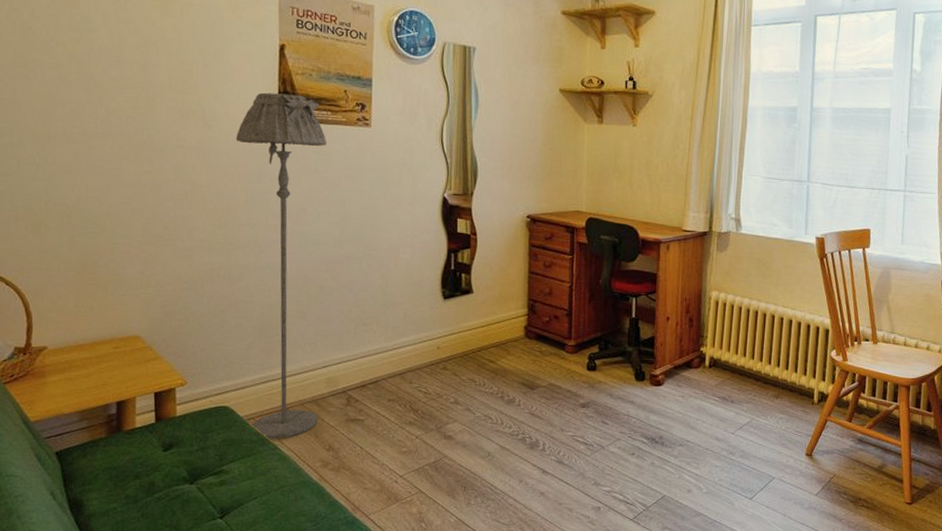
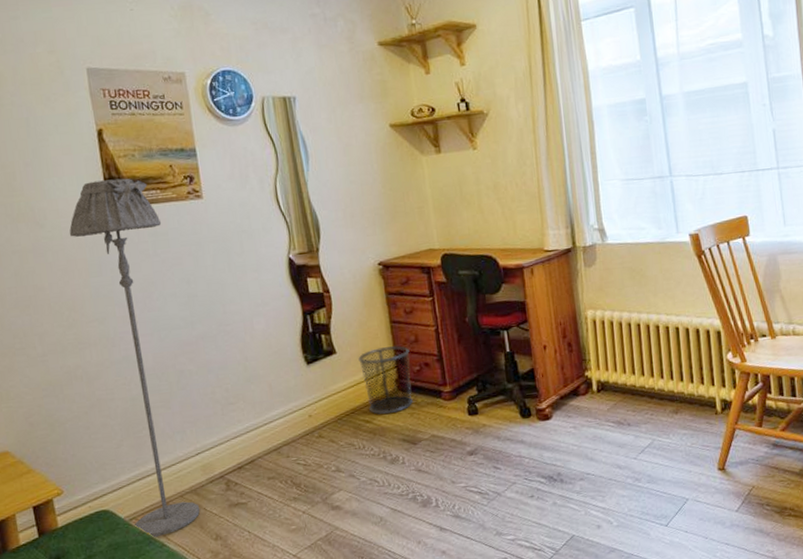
waste bin: none [493,294,542,358] -> present [358,345,413,414]

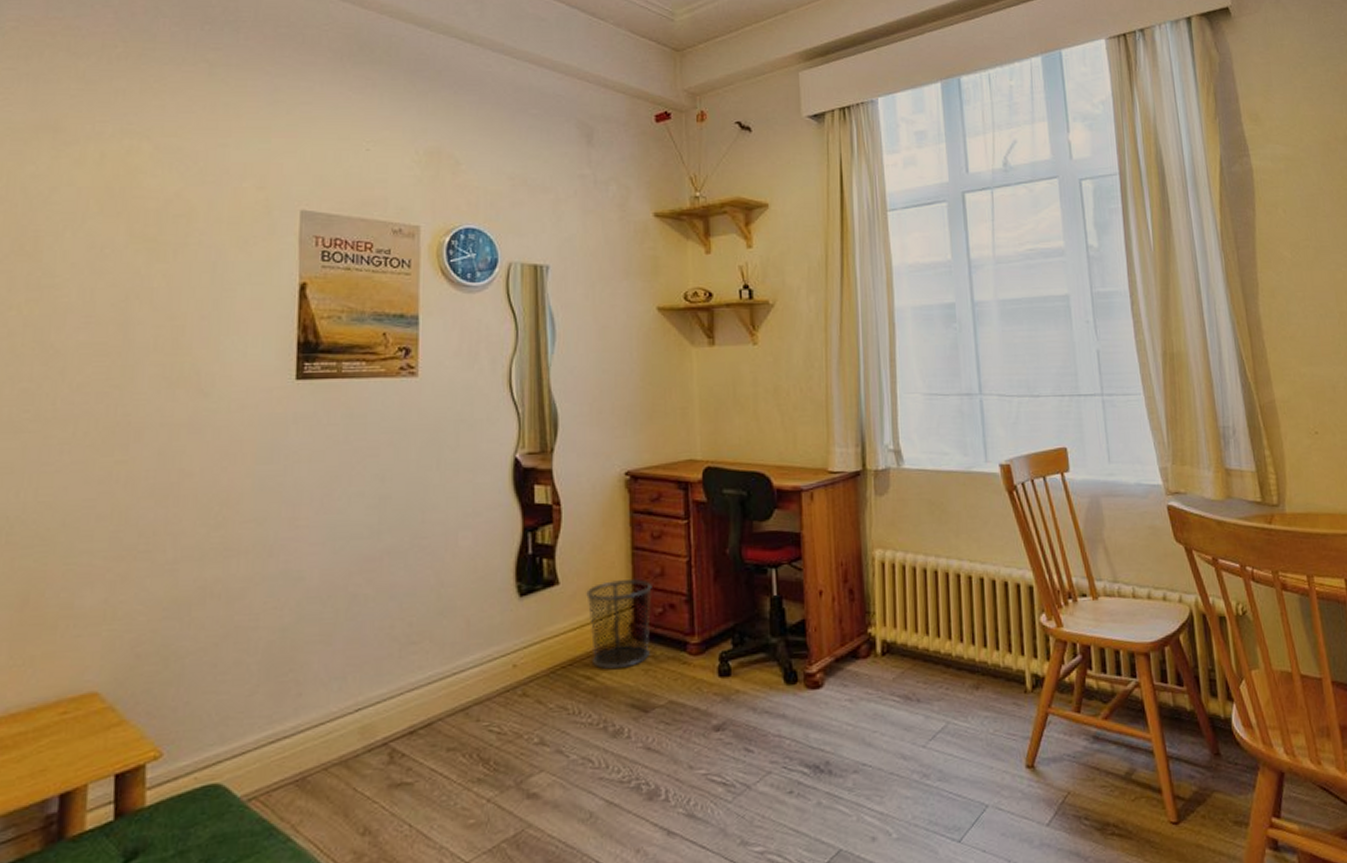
floor lamp: present [69,178,200,538] -> none [239,344,361,829]

